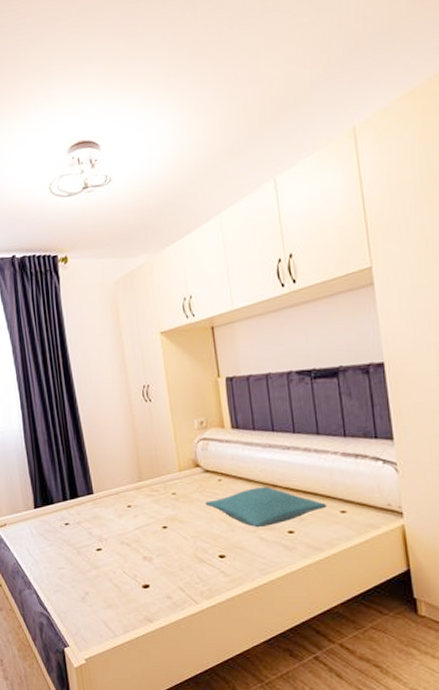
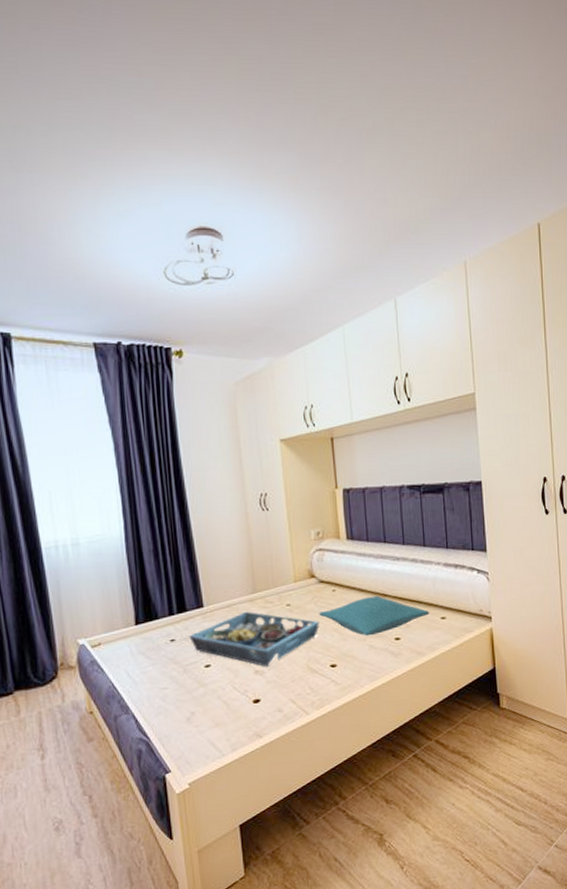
serving tray: none [81,498,206,554] -> present [189,611,320,667]

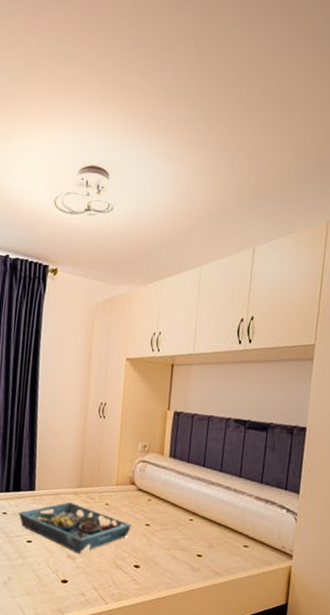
pillow: present [319,595,430,636] -> none [132,512,234,548]

